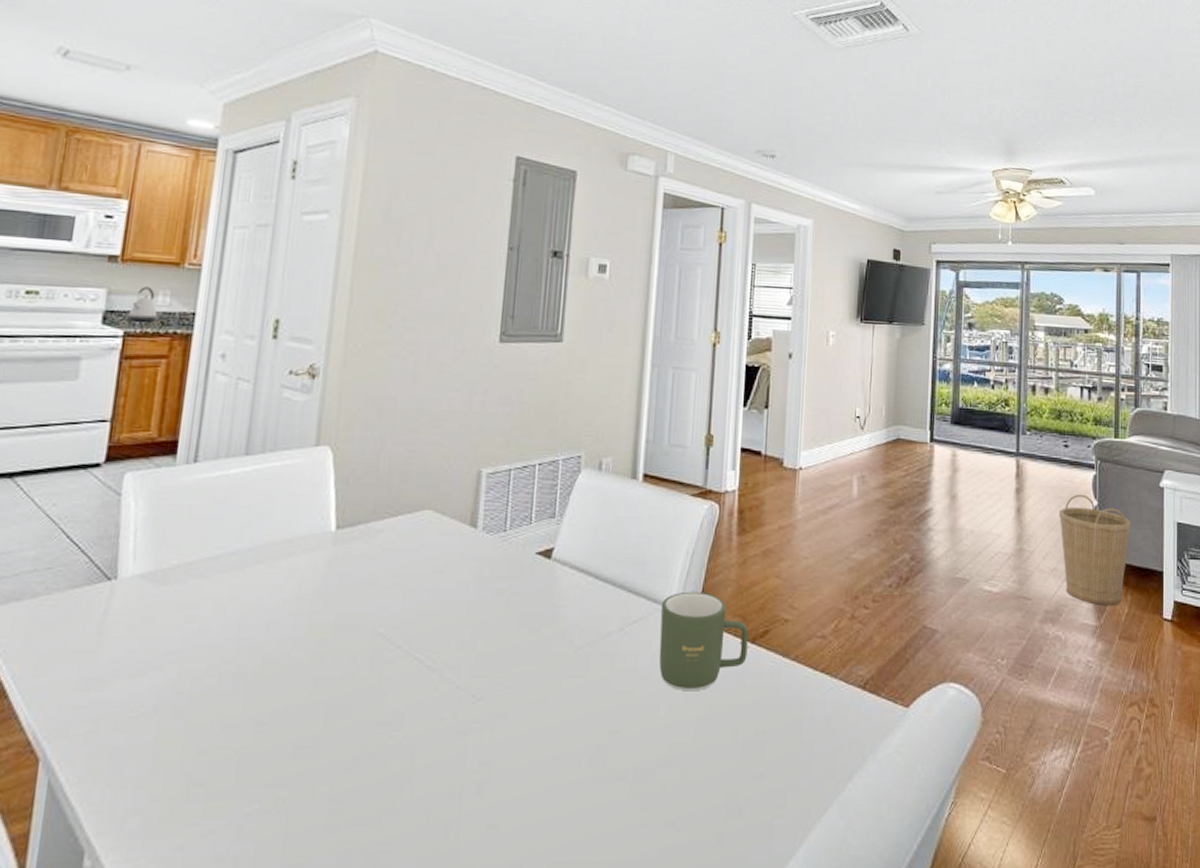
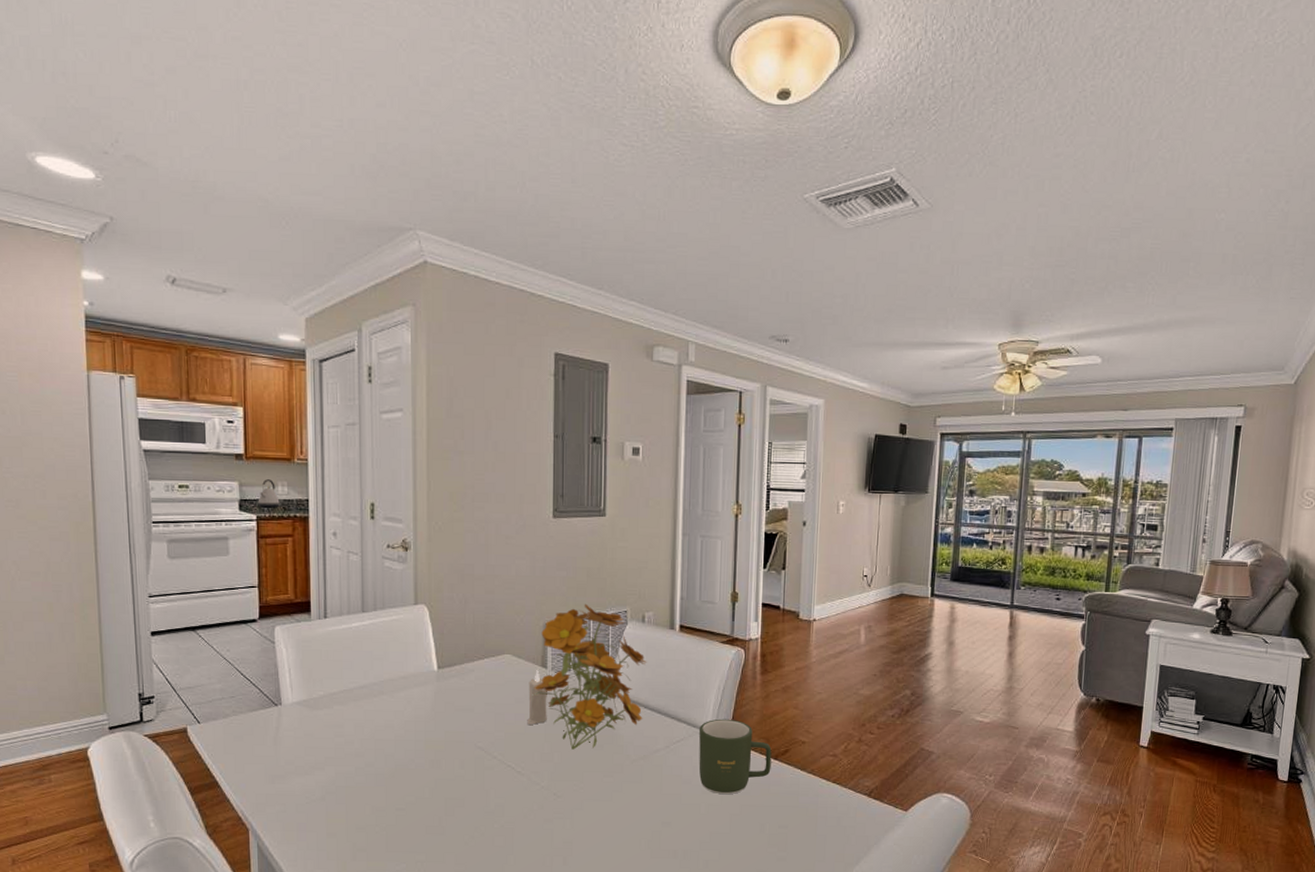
candle: none [445,529,475,602] -> present [527,669,547,725]
flower arrangement: none [455,446,602,635] -> present [532,603,647,750]
basket: present [1058,494,1131,605] -> none [1047,640,1116,734]

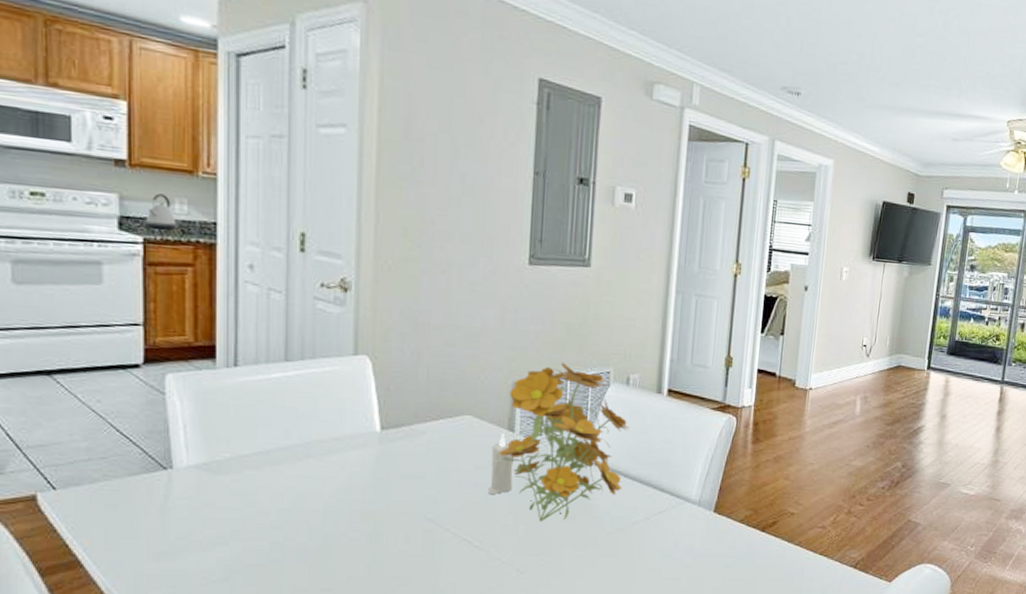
mug: present [699,718,772,795] -> none [681,489,759,568]

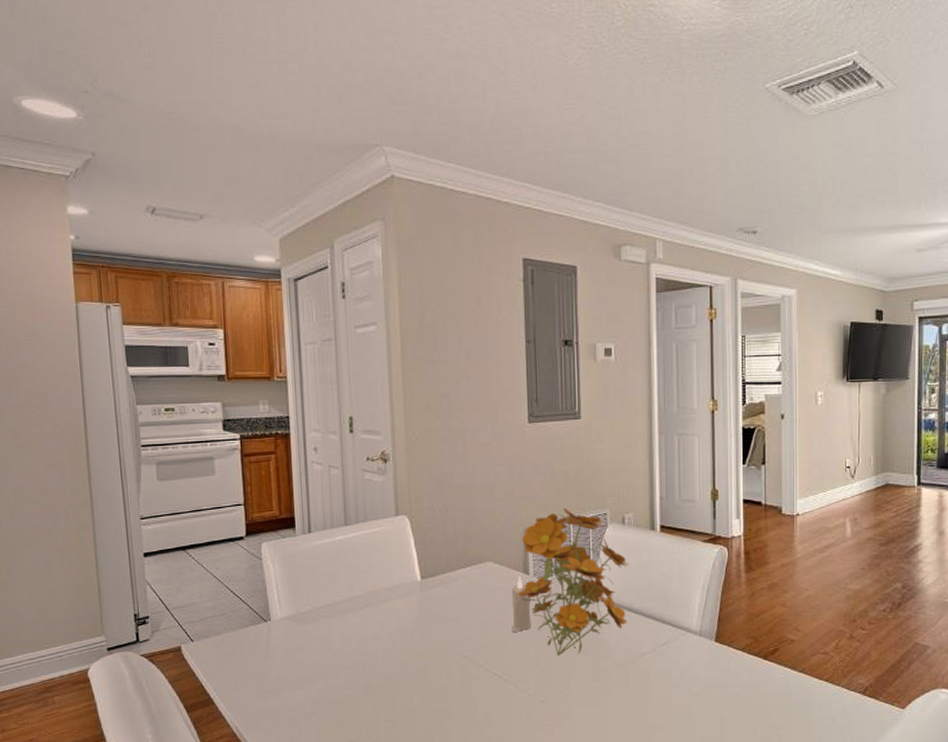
kettle: present [145,194,177,230] -> none [240,398,262,427]

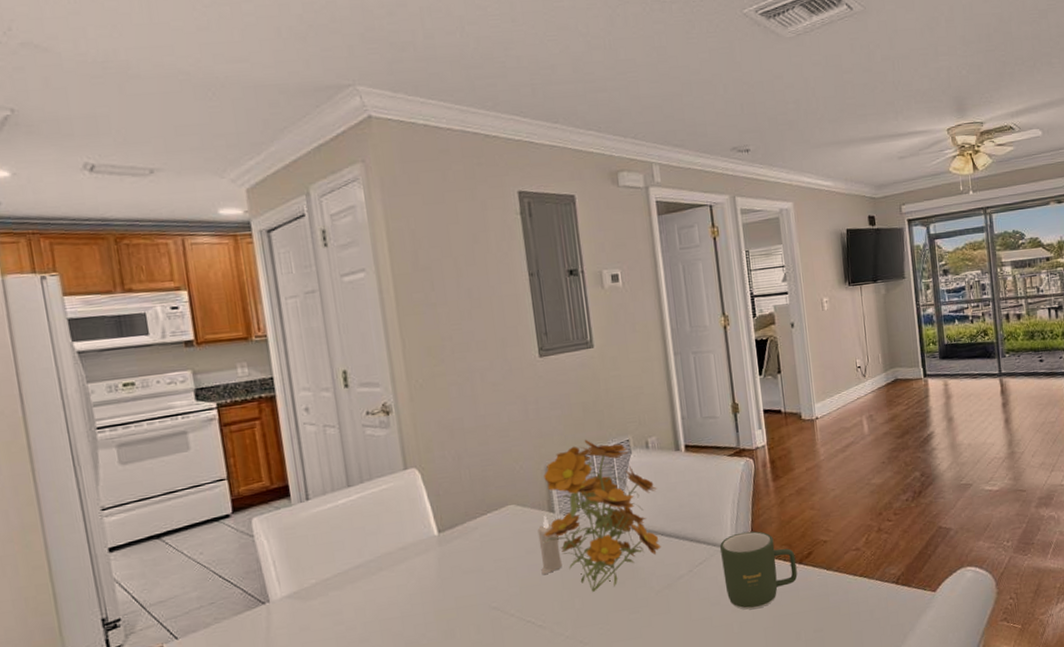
mug: none [686,619,761,697] -> present [720,531,798,610]

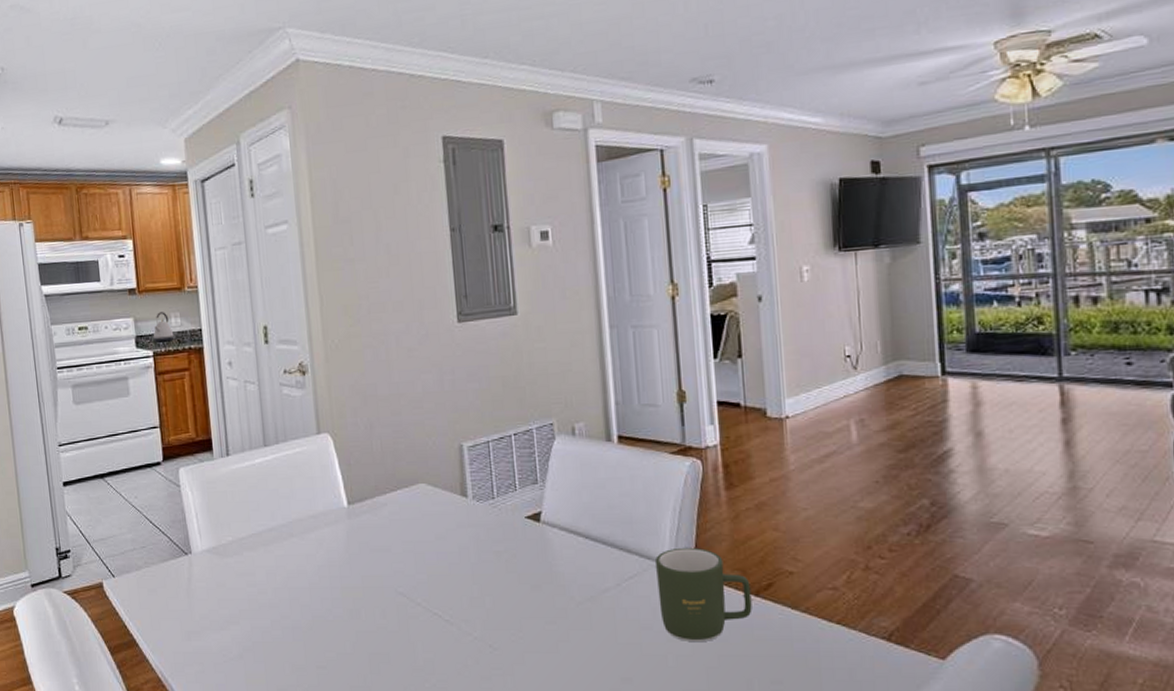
kettle: none [215,362,242,394] -> present [153,312,174,343]
candle: present [537,514,562,574] -> none [448,498,473,564]
flower arrangement: present [543,439,662,592] -> none [454,418,585,592]

